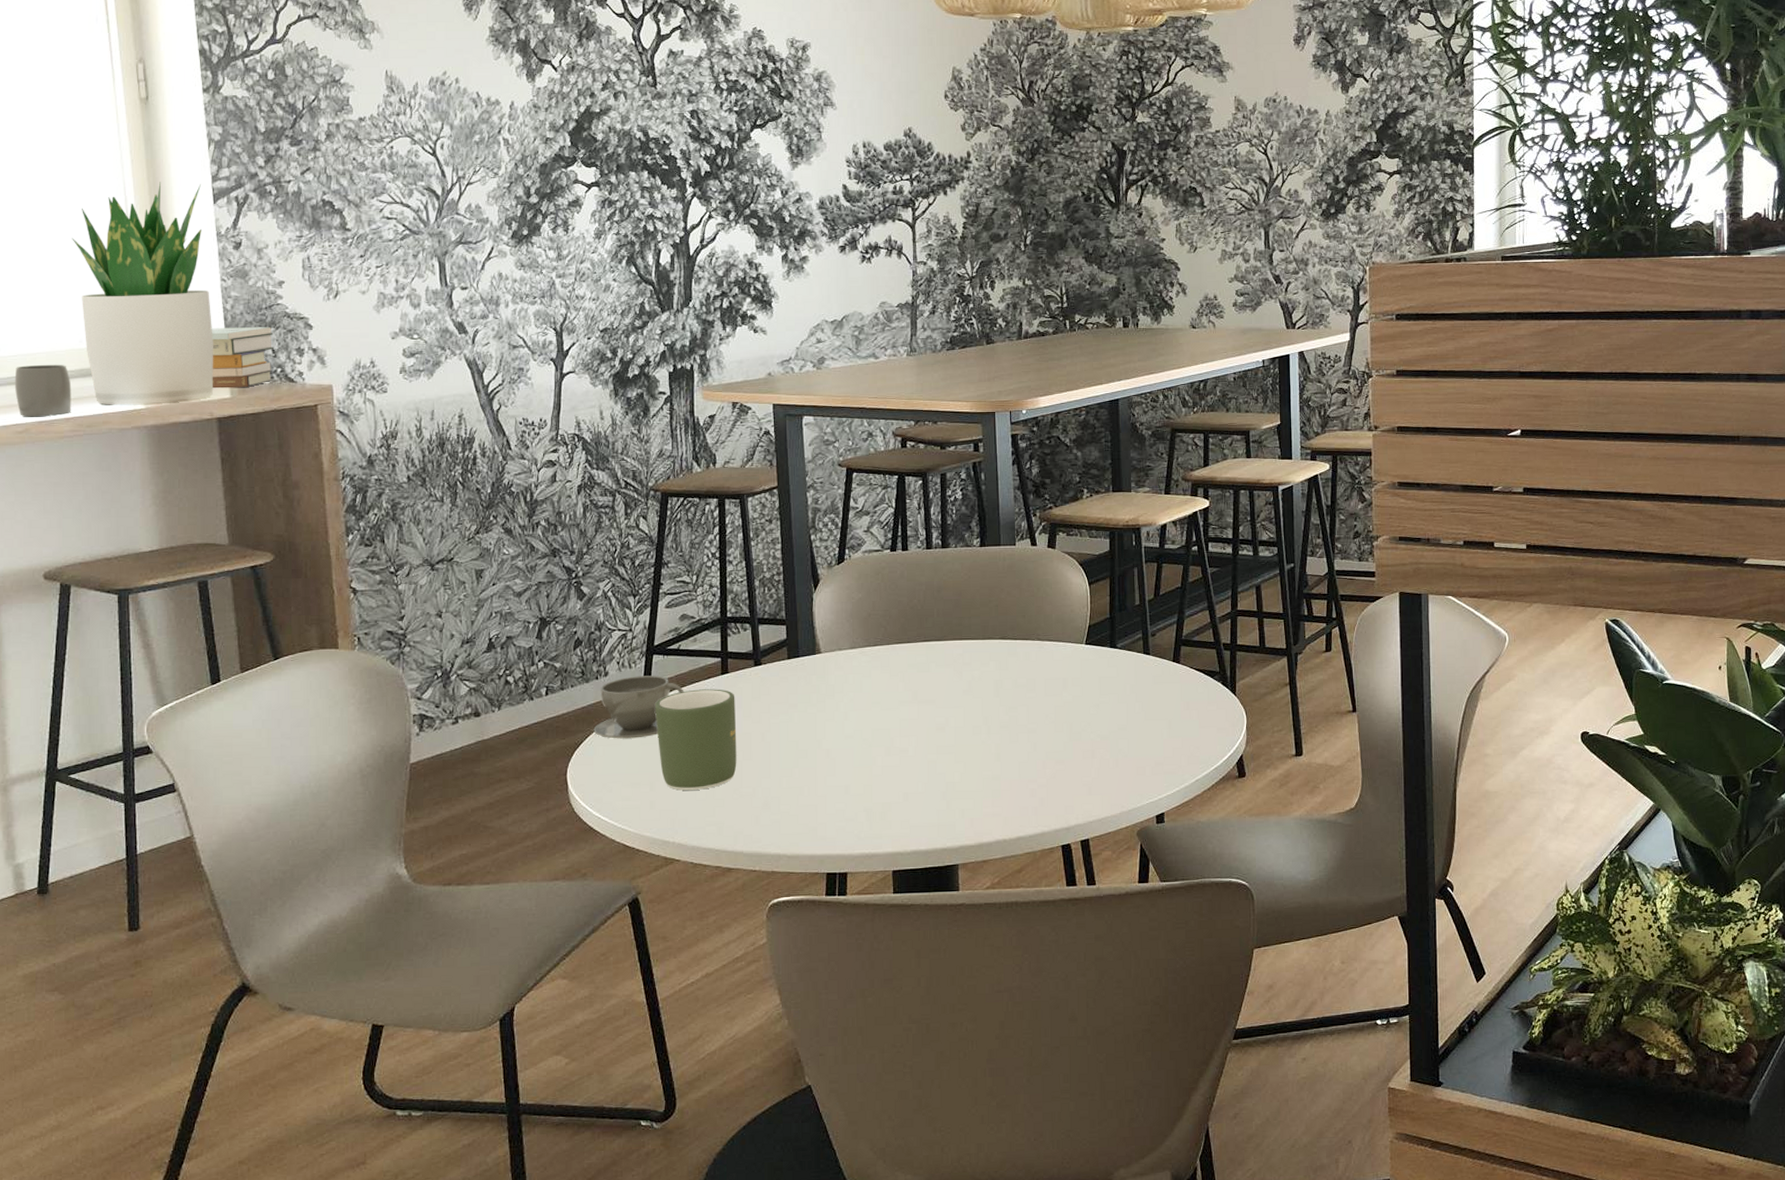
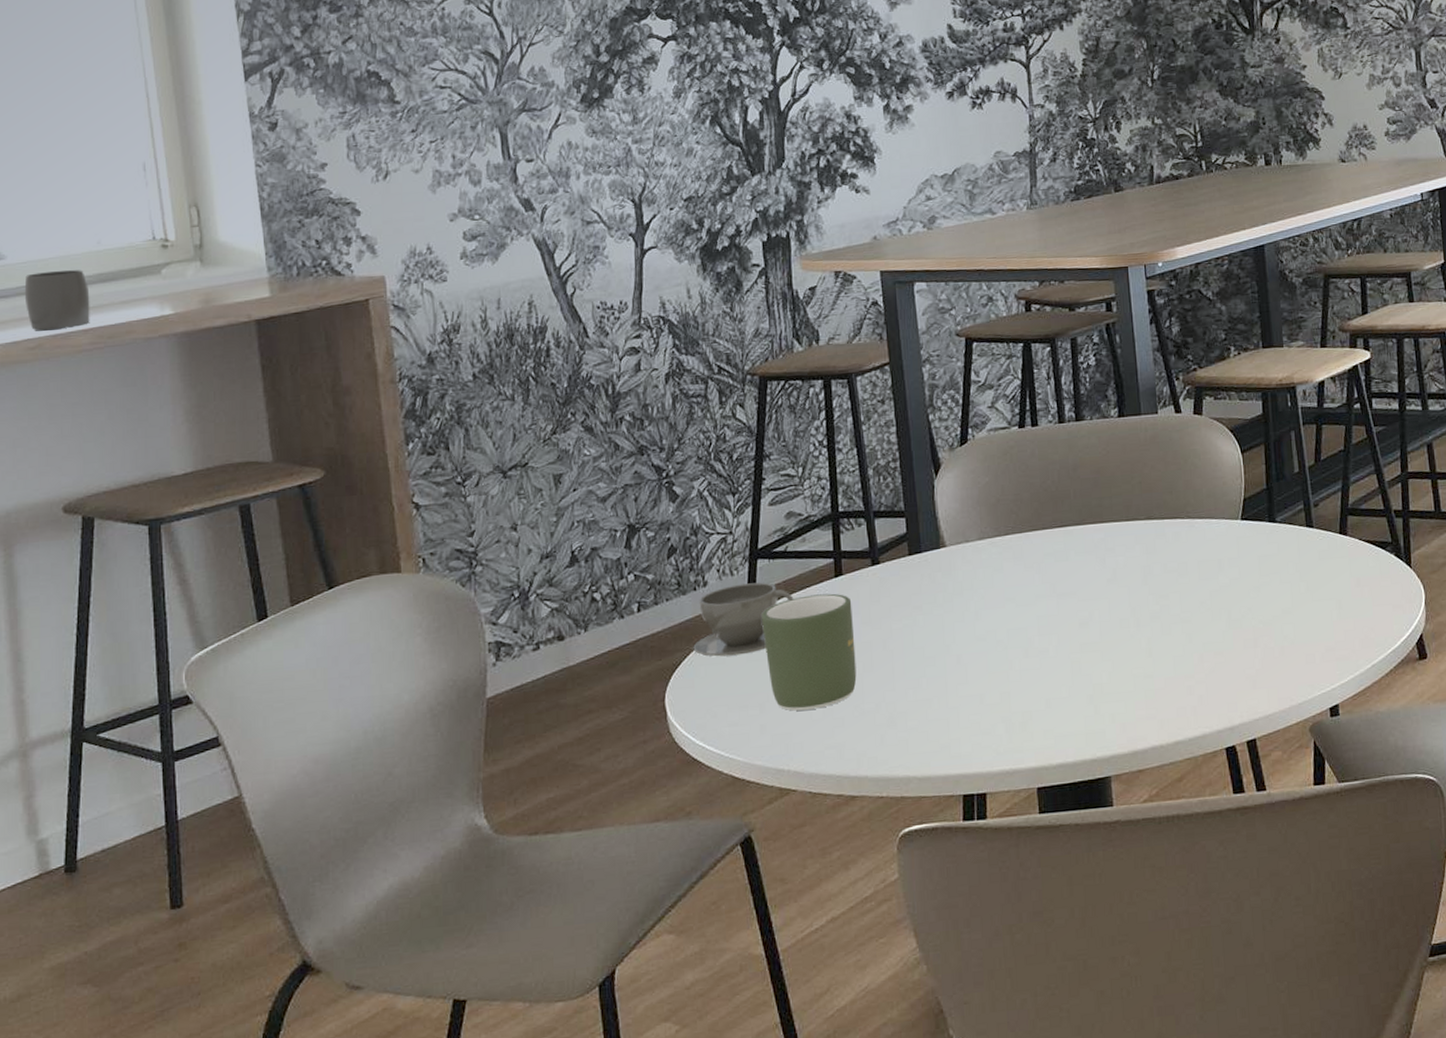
planter: present [72,182,214,406] -> none [86,60,251,313]
books: present [211,327,275,389] -> none [246,215,319,288]

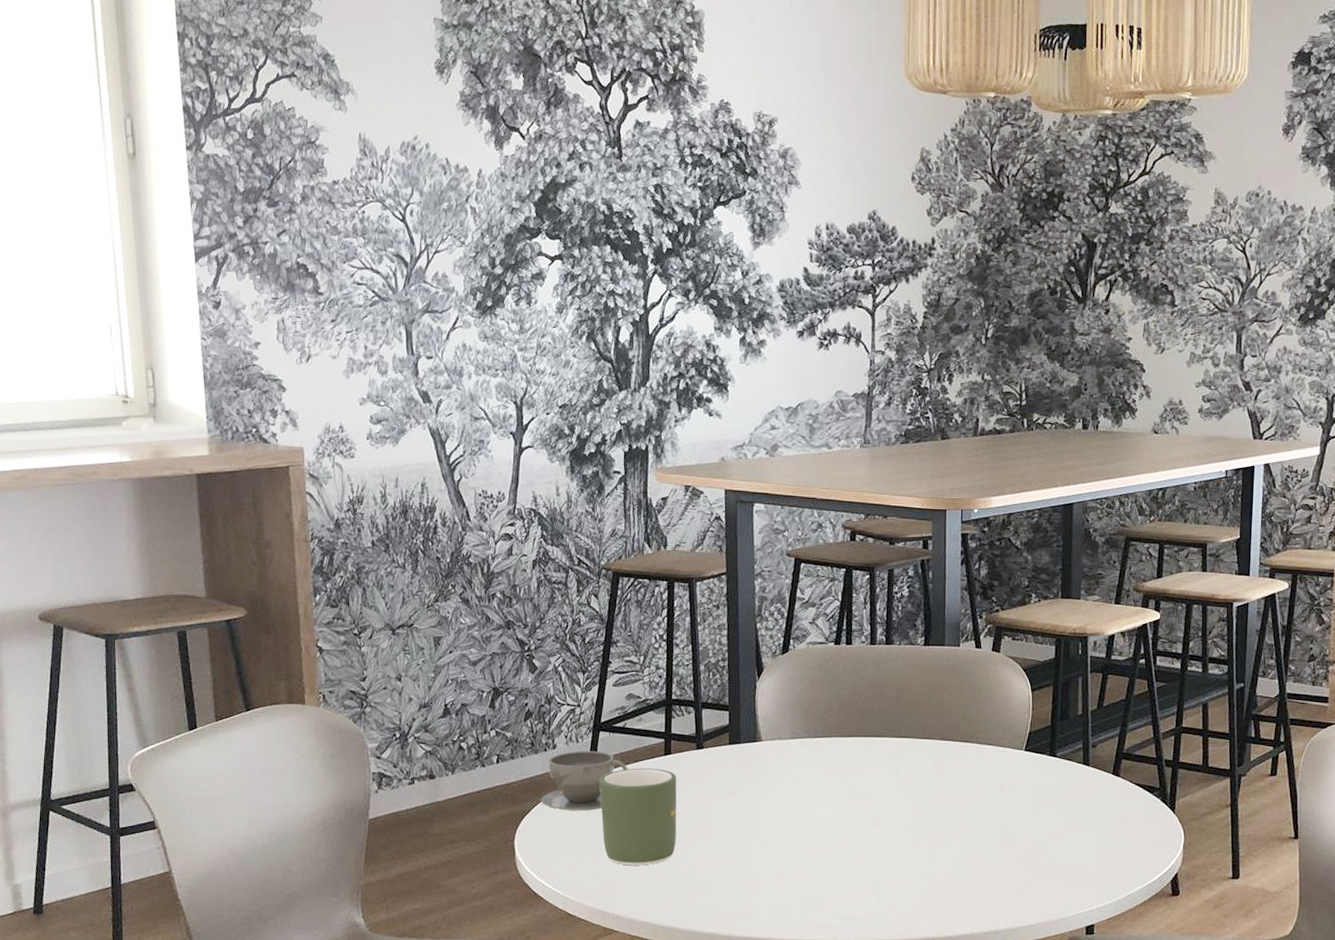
mug: present [24,269,90,331] -> none [12,413,64,464]

